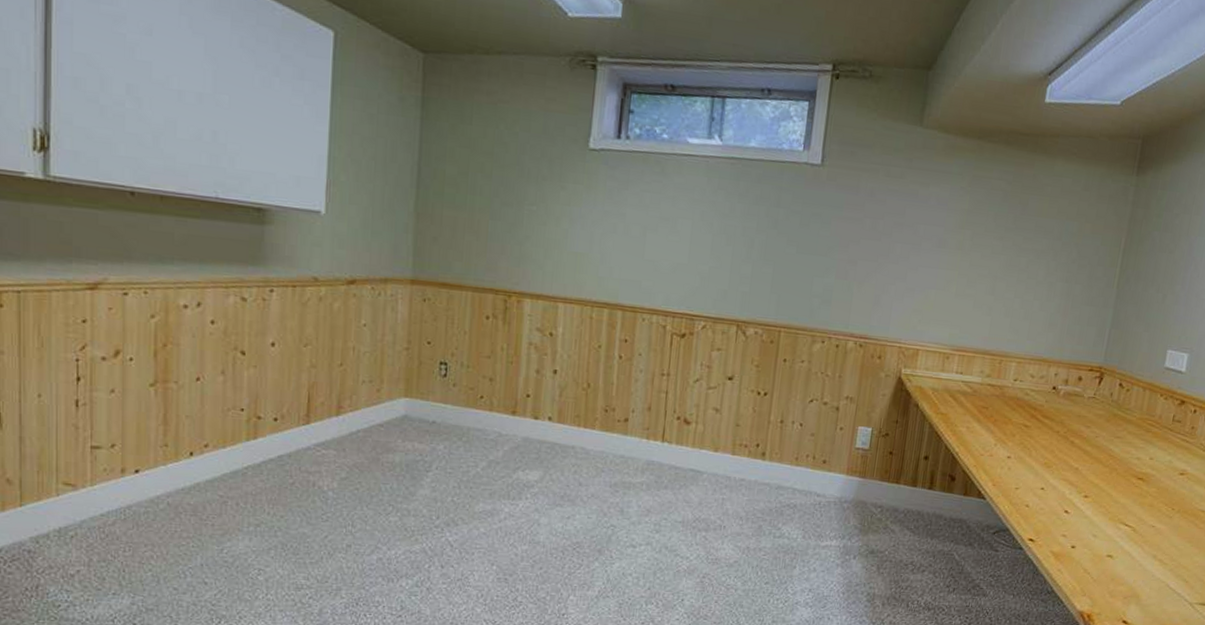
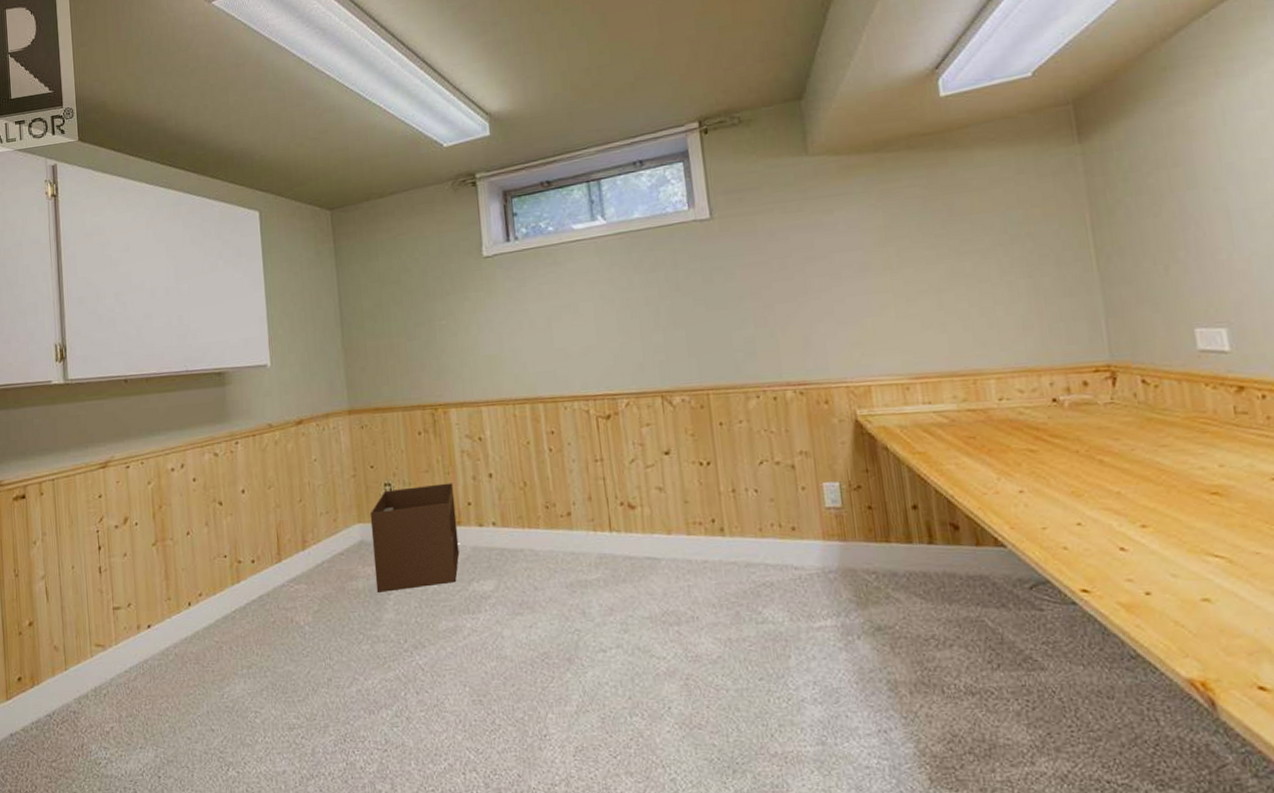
storage box: none [414,369,515,469] -> present [370,483,460,592]

